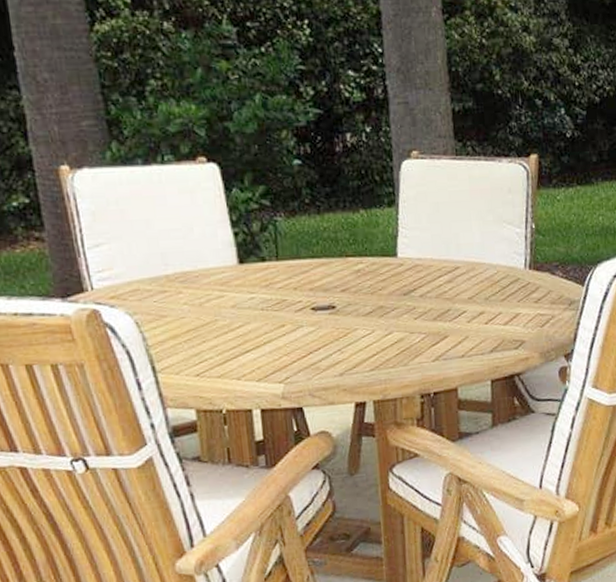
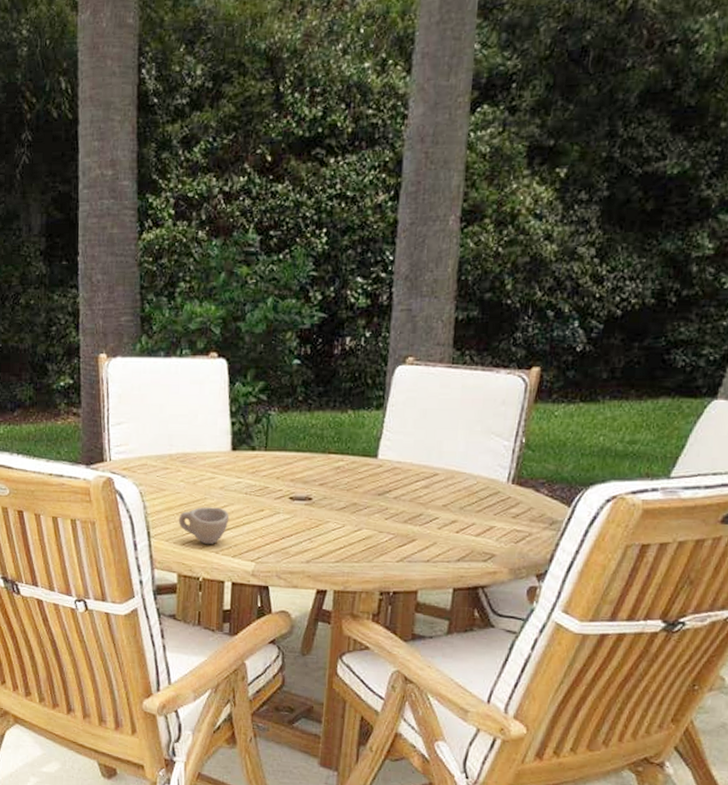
cup: none [187,328,248,372] -> present [178,507,230,545]

